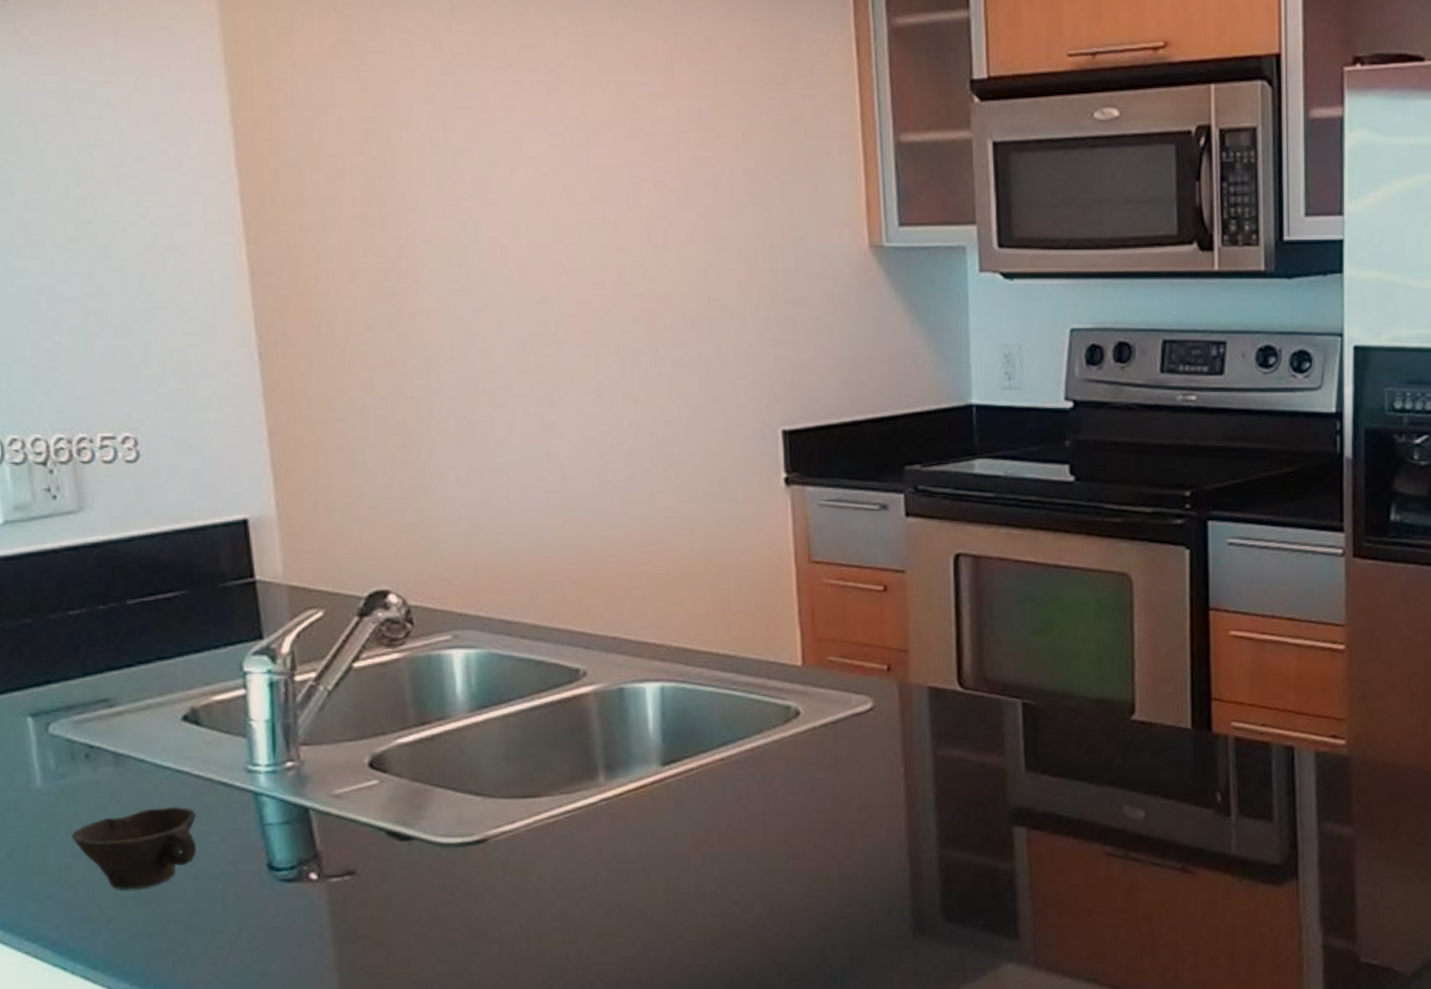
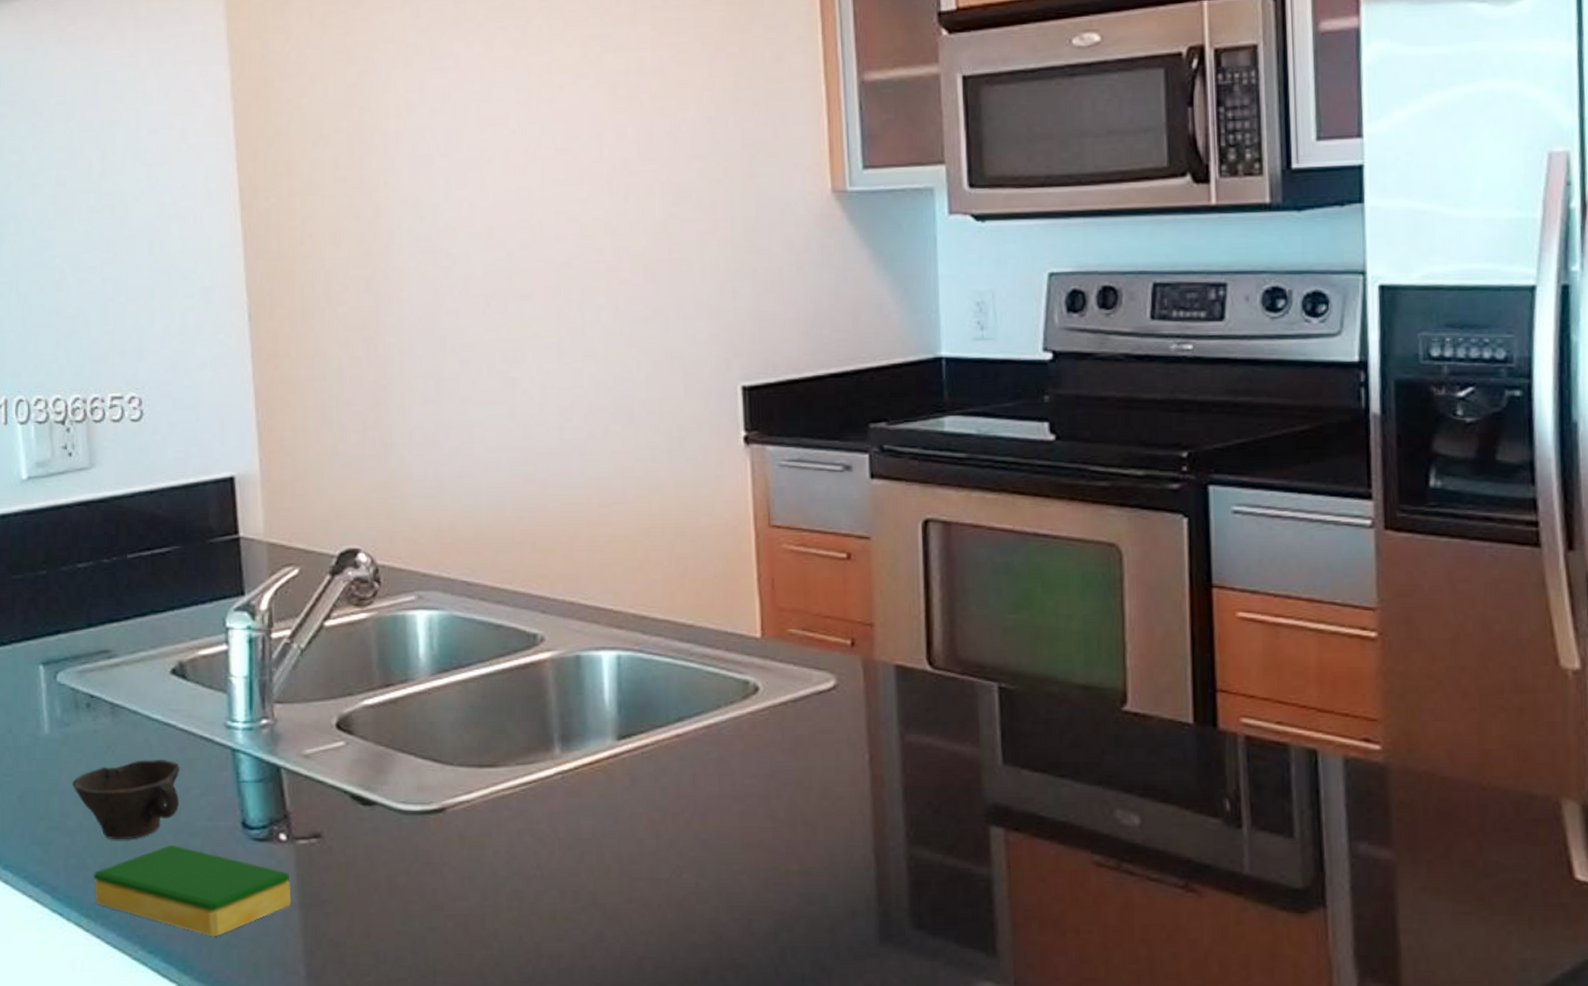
dish sponge: none [100,890,325,979] -> present [93,844,292,937]

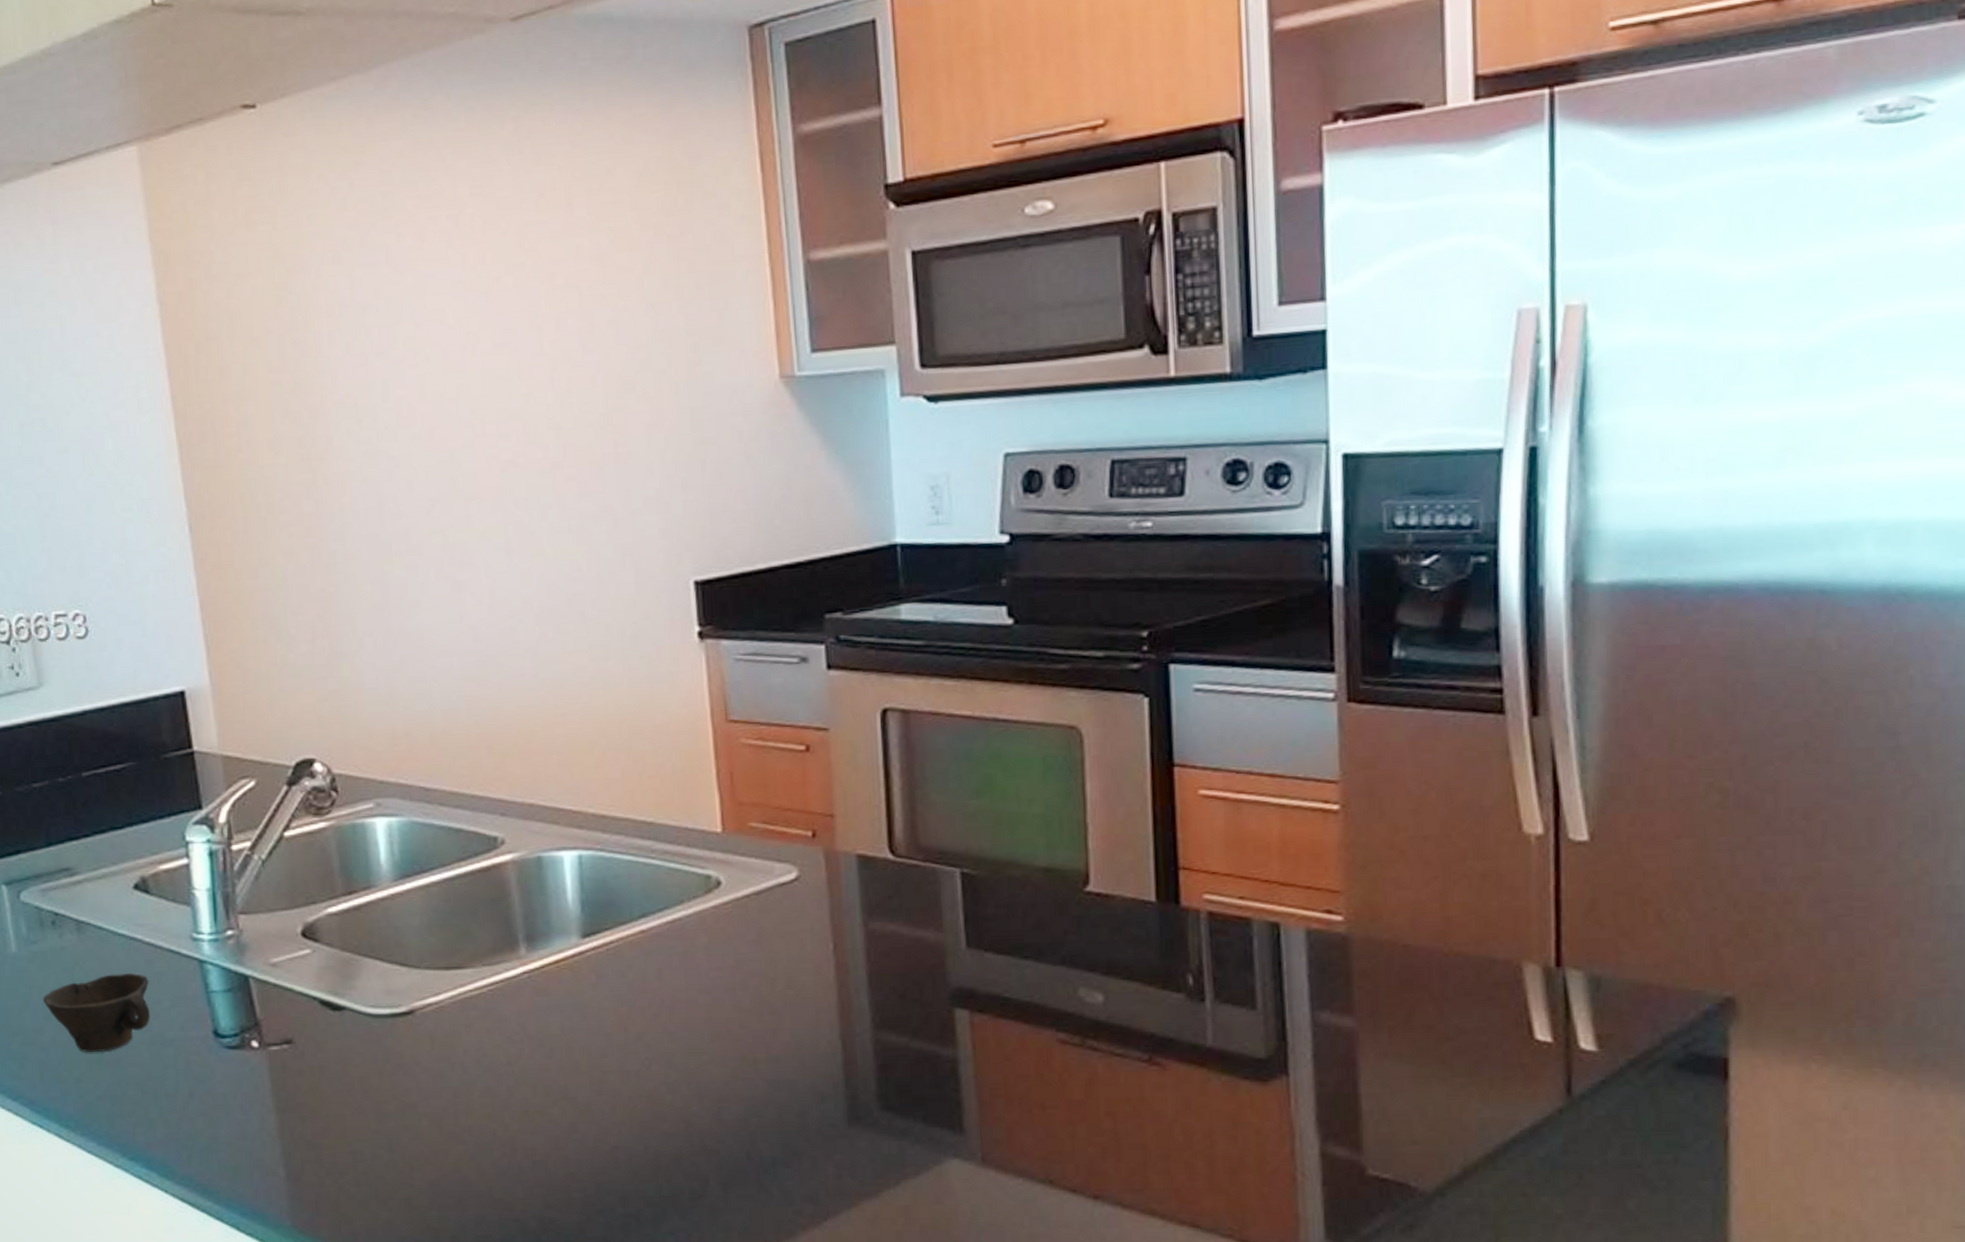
dish sponge: present [93,844,292,937] -> none [69,1055,267,1143]

